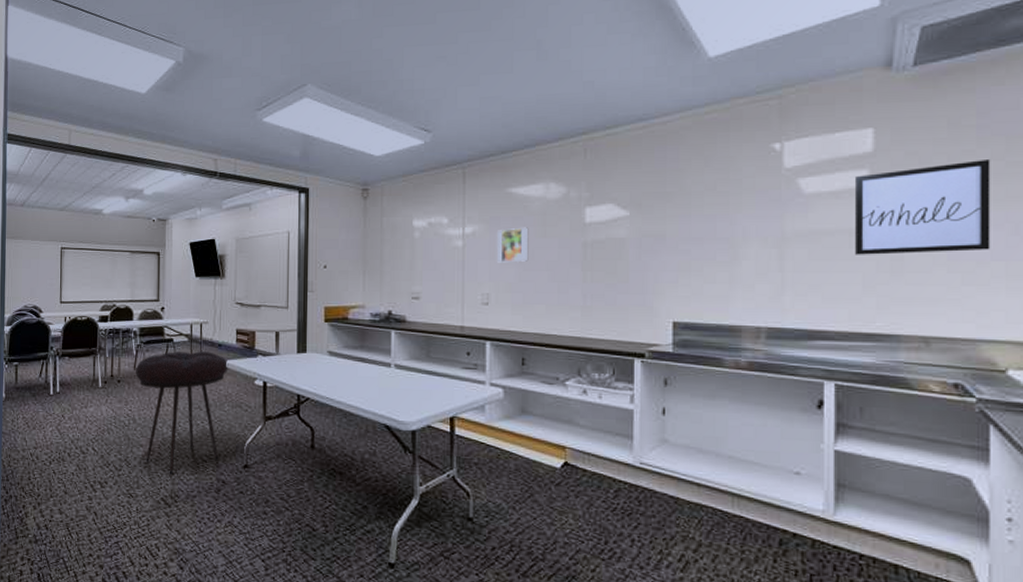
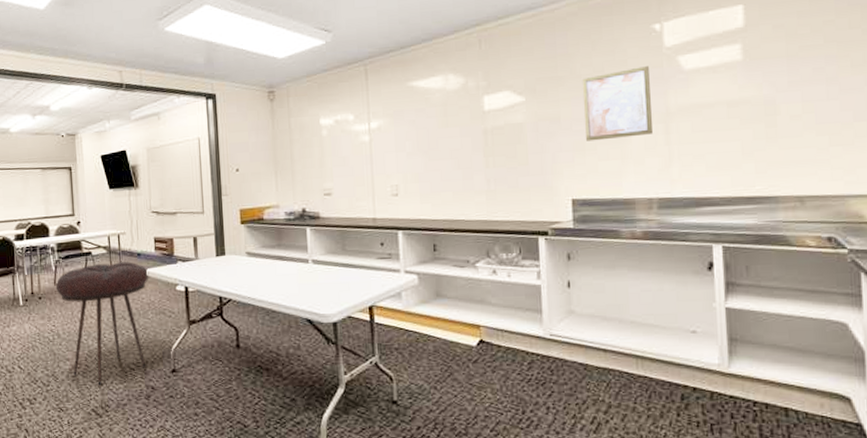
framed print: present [496,227,529,263] -> none [401,118,433,155]
wall art: none [691,187,765,262] -> present [582,66,652,141]
wall art: present [855,160,991,255] -> none [730,28,853,125]

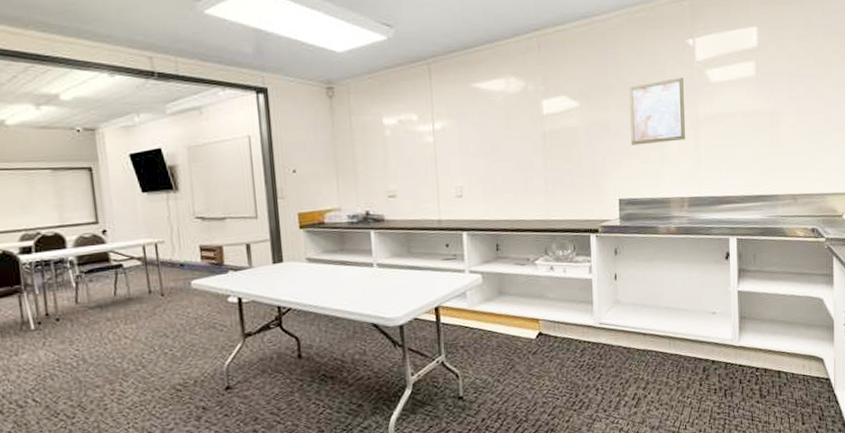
stool: present [55,262,149,385] -> none [77,273,195,412]

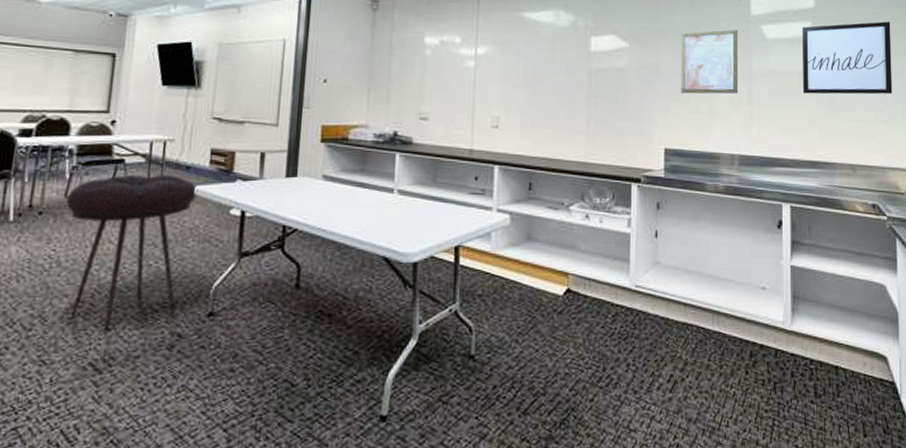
stool: none [77,273,195,412] -> present [66,175,198,331]
wall art: none [746,53,832,133] -> present [803,21,893,95]

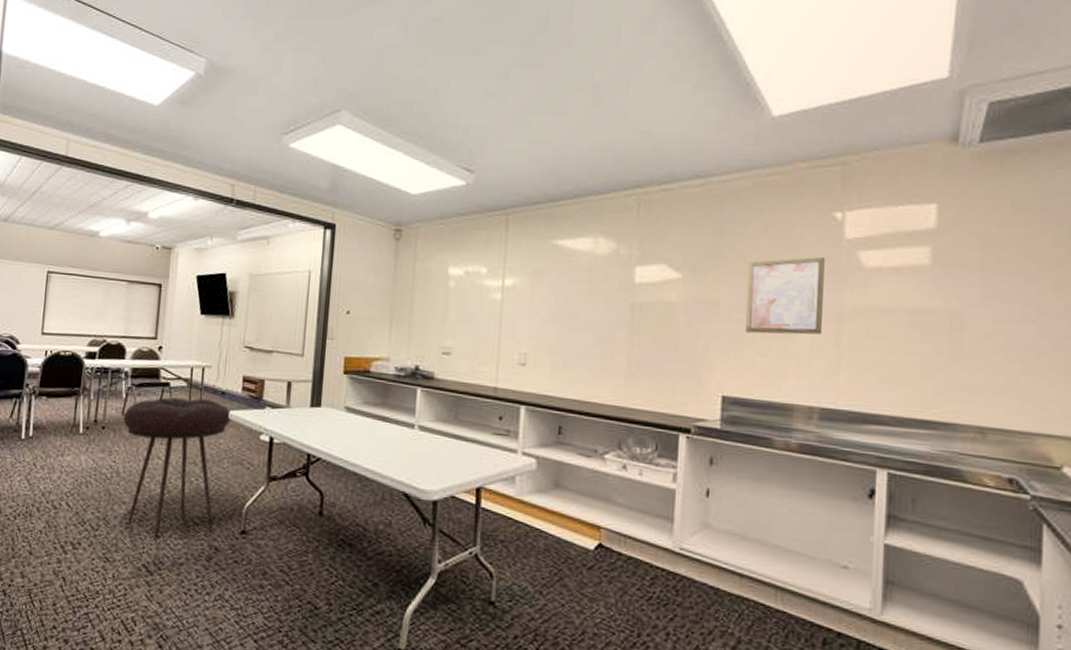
wall art: present [803,21,893,95] -> none [914,245,1053,340]

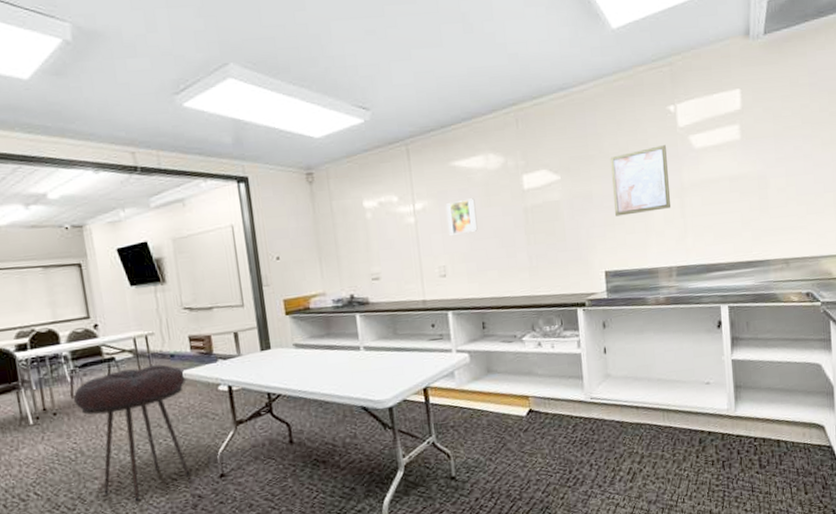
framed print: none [537,283,574,322] -> present [445,198,478,235]

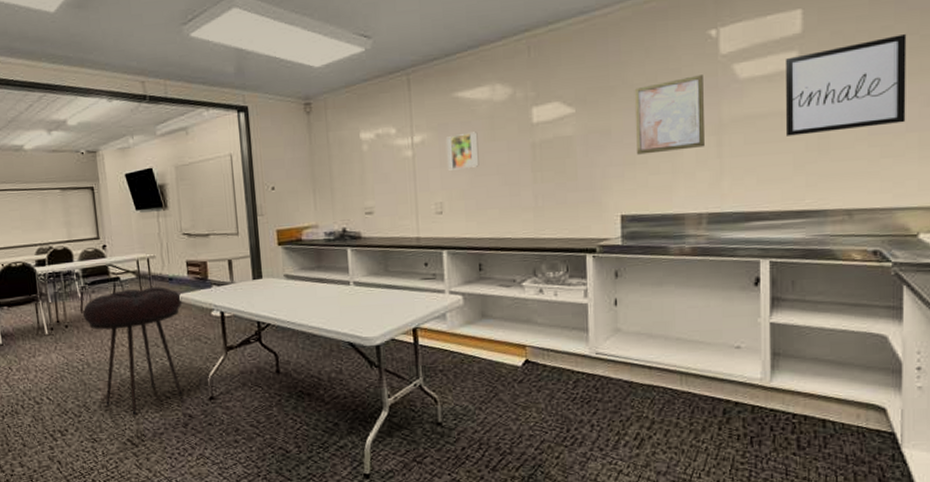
wall art: none [730,111,823,198] -> present [786,34,907,136]

